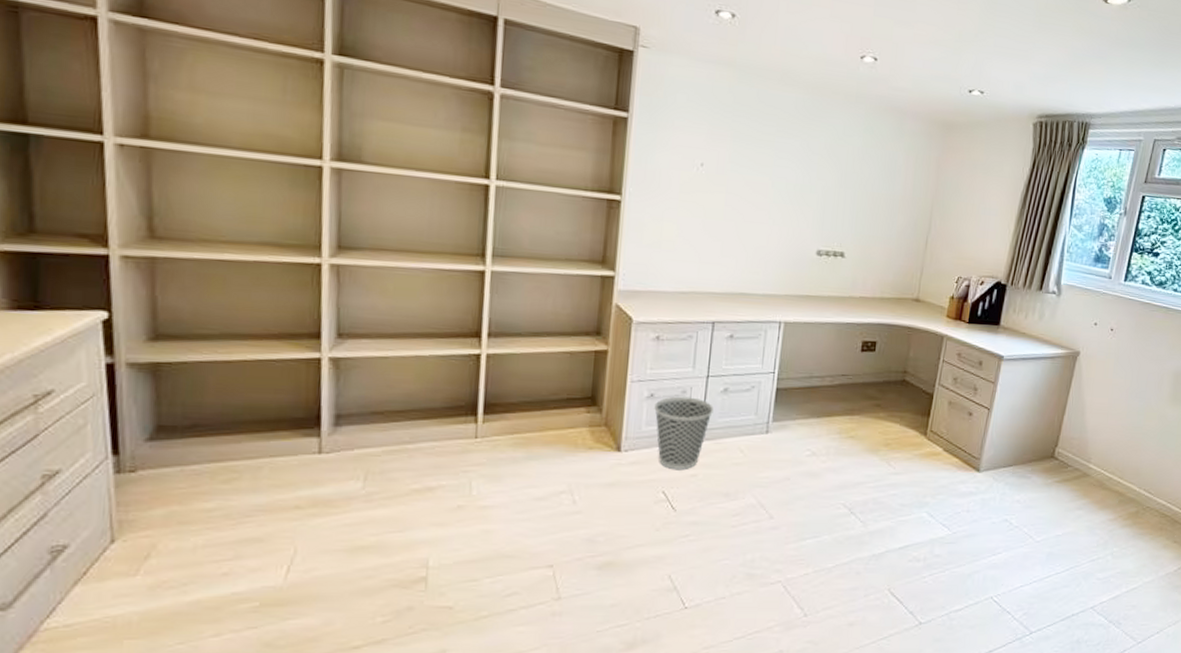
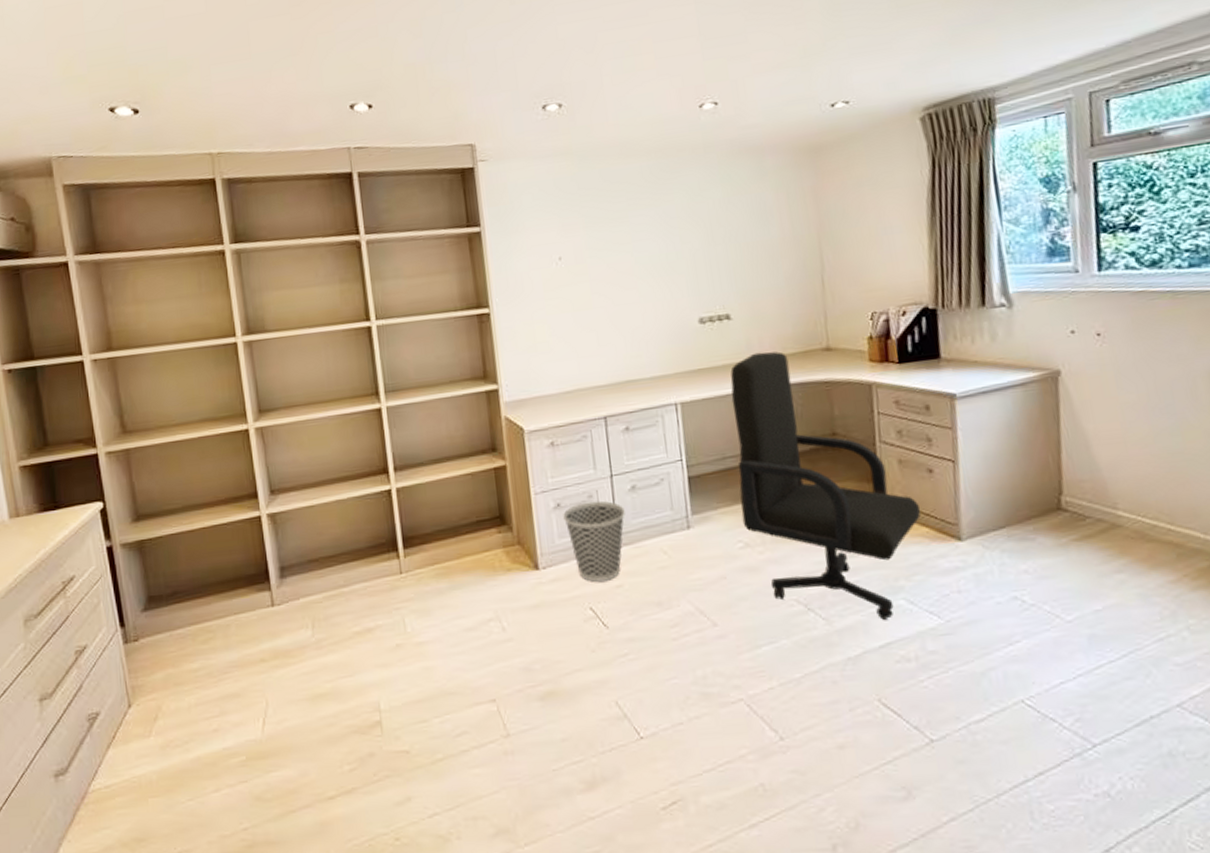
chair: none [814,291,956,527] -> present [730,351,921,620]

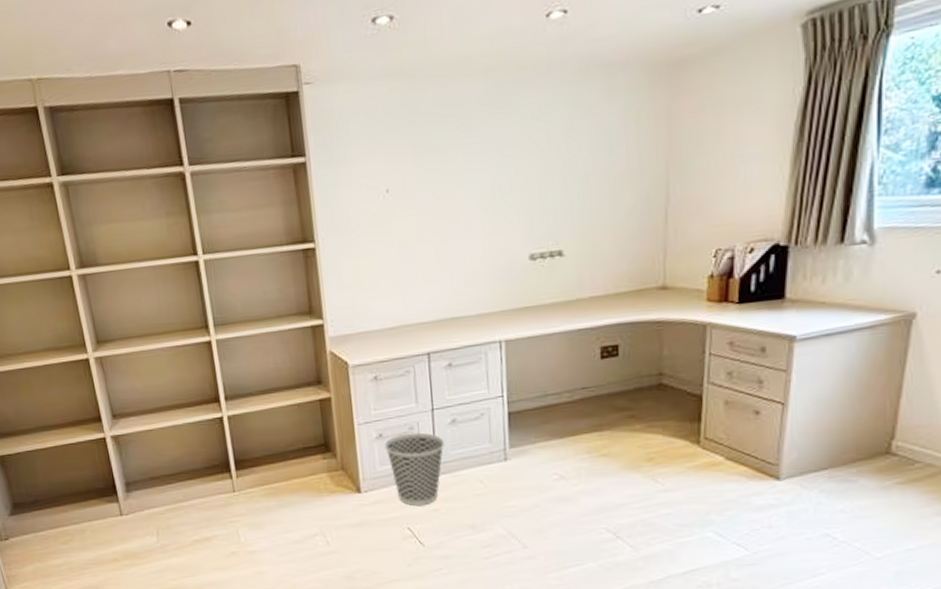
chair: present [730,351,921,620] -> none [557,290,742,549]

